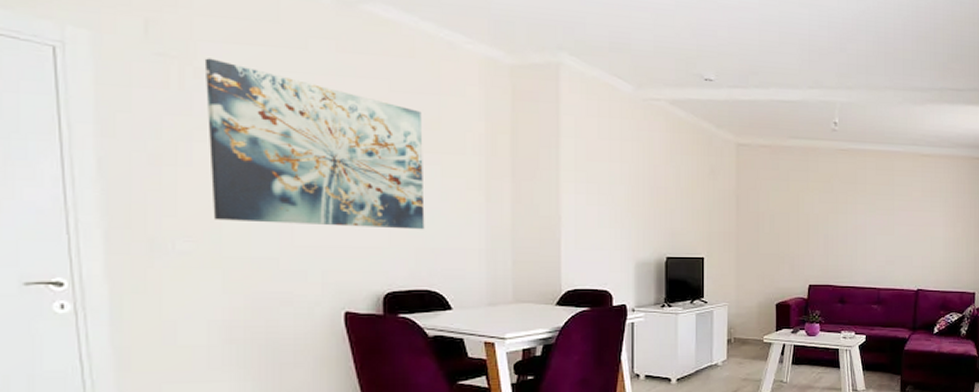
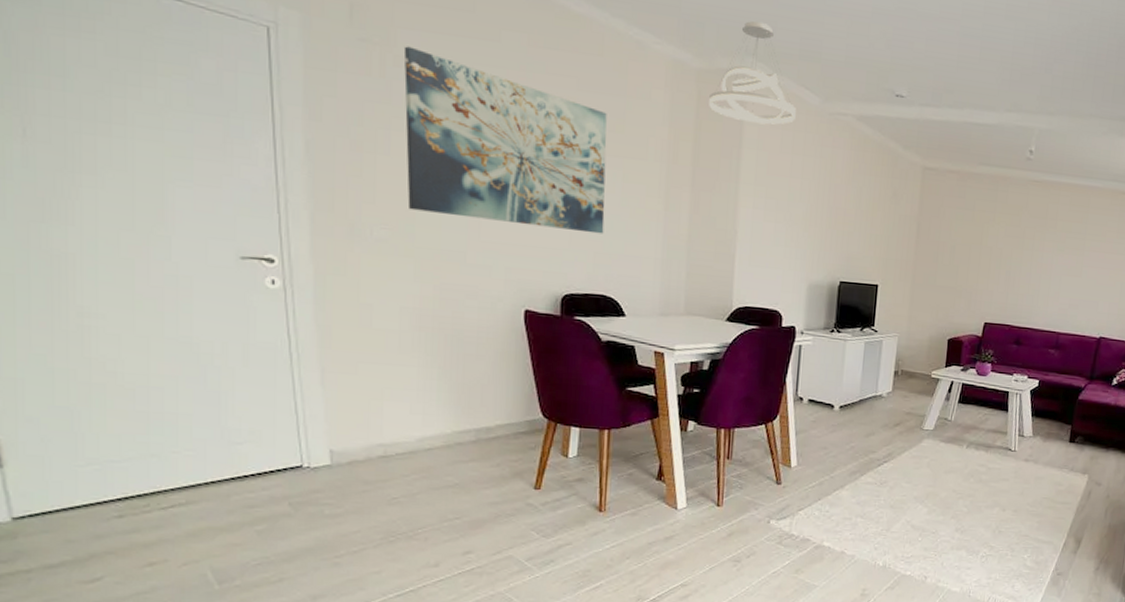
pendant light: none [524,18,610,114] -> present [709,21,796,125]

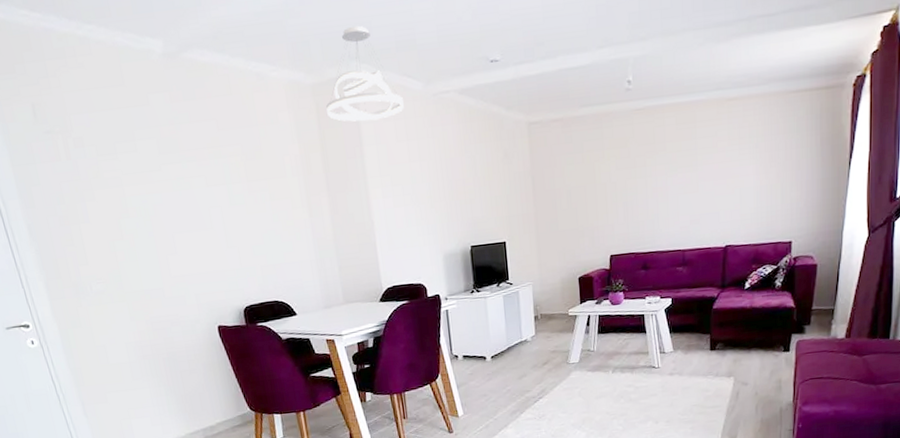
wall art: present [403,46,607,234] -> none [78,128,265,264]

